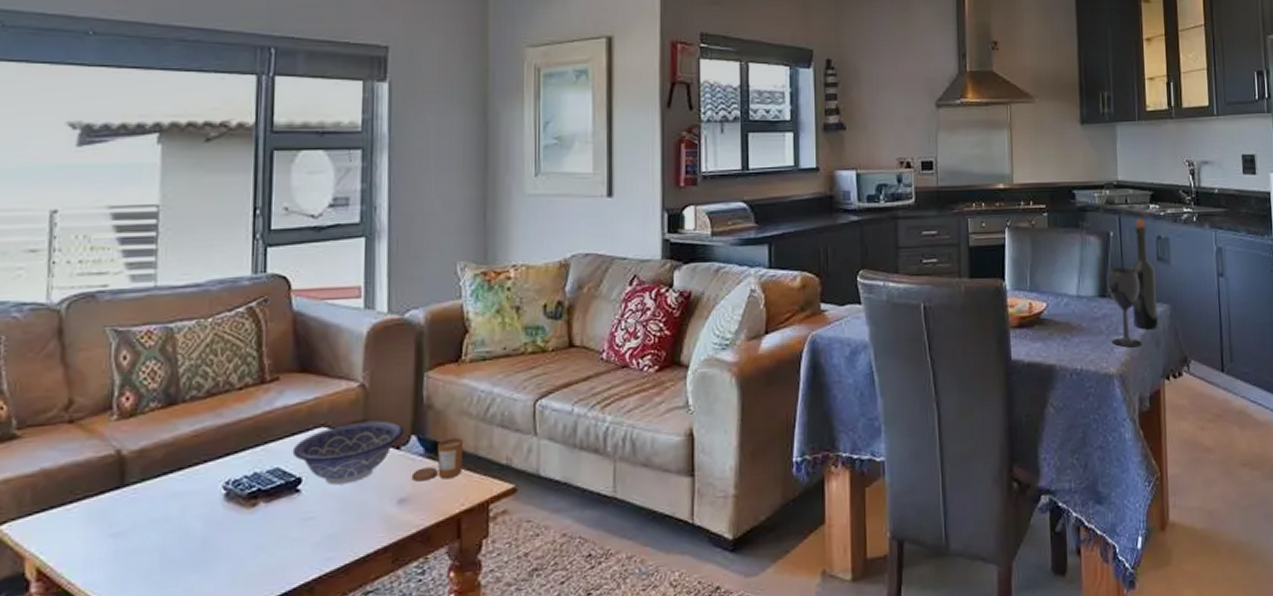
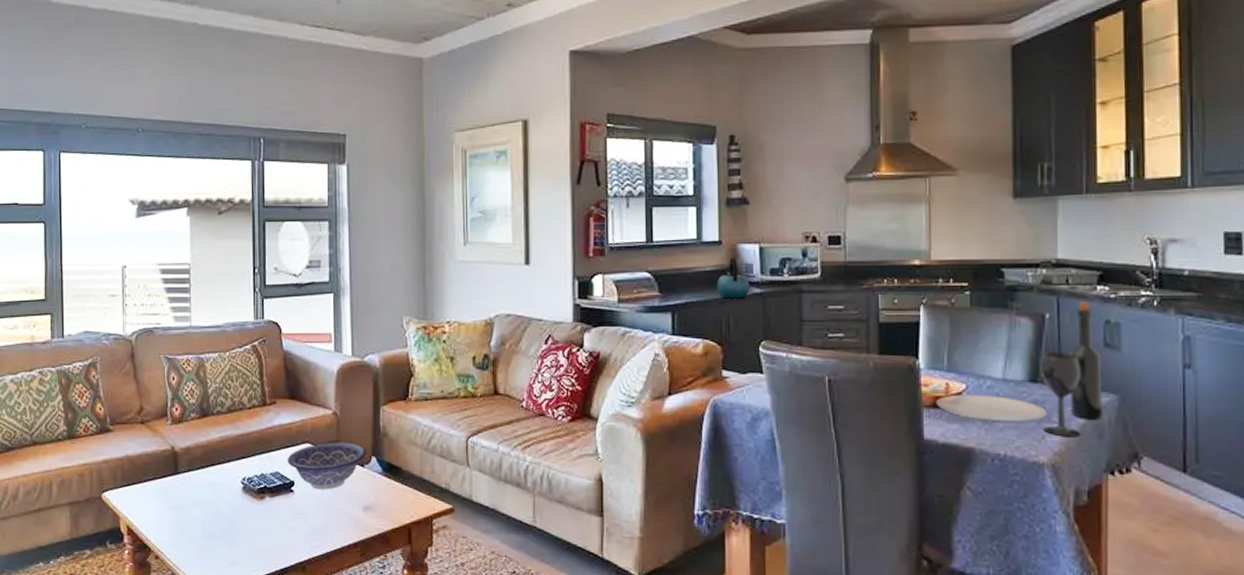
candle: present [411,438,462,482] -> none [373,462,411,495]
kettle: none [814,184,847,228] -> present [716,256,750,299]
plate: none [1021,312,1115,338] -> present [936,394,1047,422]

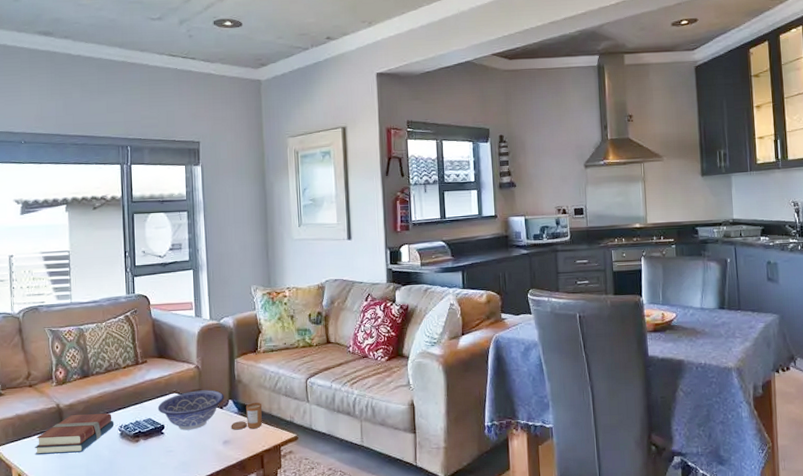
books: none [146,460,237,506] -> present [35,413,115,455]
candle: none [373,462,411,495] -> present [231,403,262,430]
kettle: present [716,256,750,299] -> none [494,227,519,259]
plate: present [936,394,1047,422] -> none [655,320,732,340]
wine glass: present [1040,352,1082,437] -> none [725,286,756,348]
wine bottle: present [1070,300,1103,420] -> none [745,248,769,334]

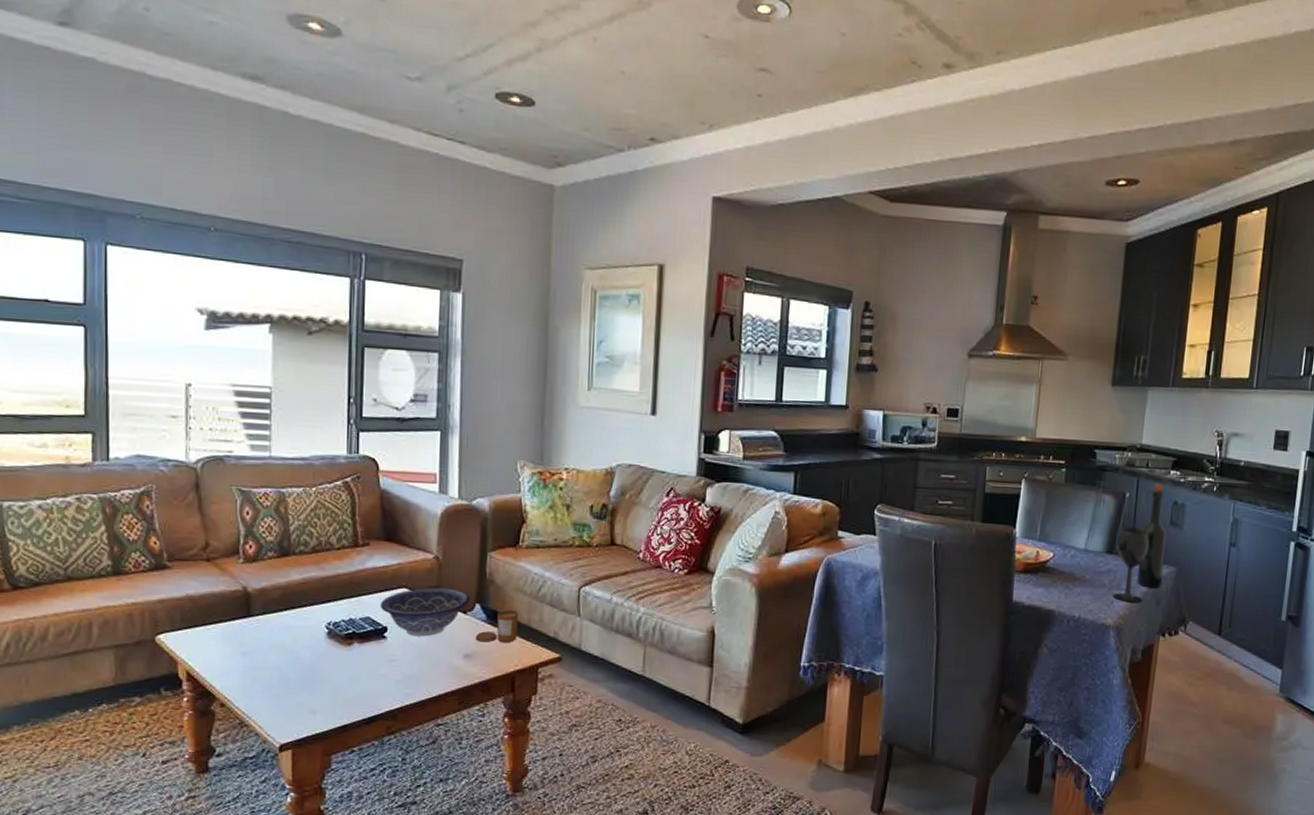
books: present [35,413,115,455] -> none [210,602,321,651]
wine glass: none [725,286,756,348] -> present [1112,527,1150,603]
wine bottle: none [745,248,769,334] -> present [1137,482,1167,588]

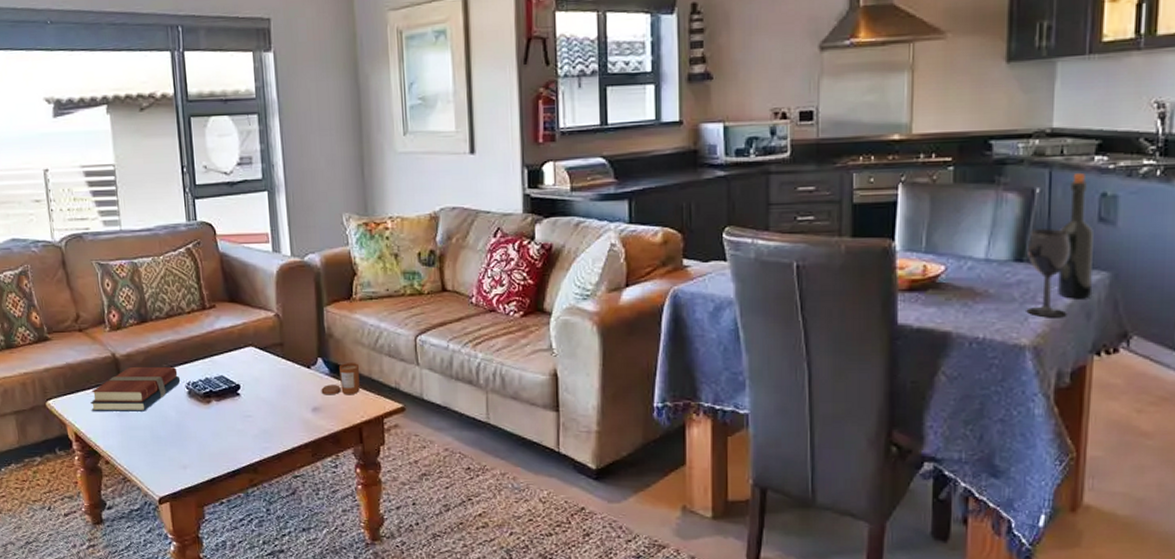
books: none [210,602,321,651] -> present [90,366,181,411]
decorative bowl: present [380,587,470,637] -> none [231,344,312,392]

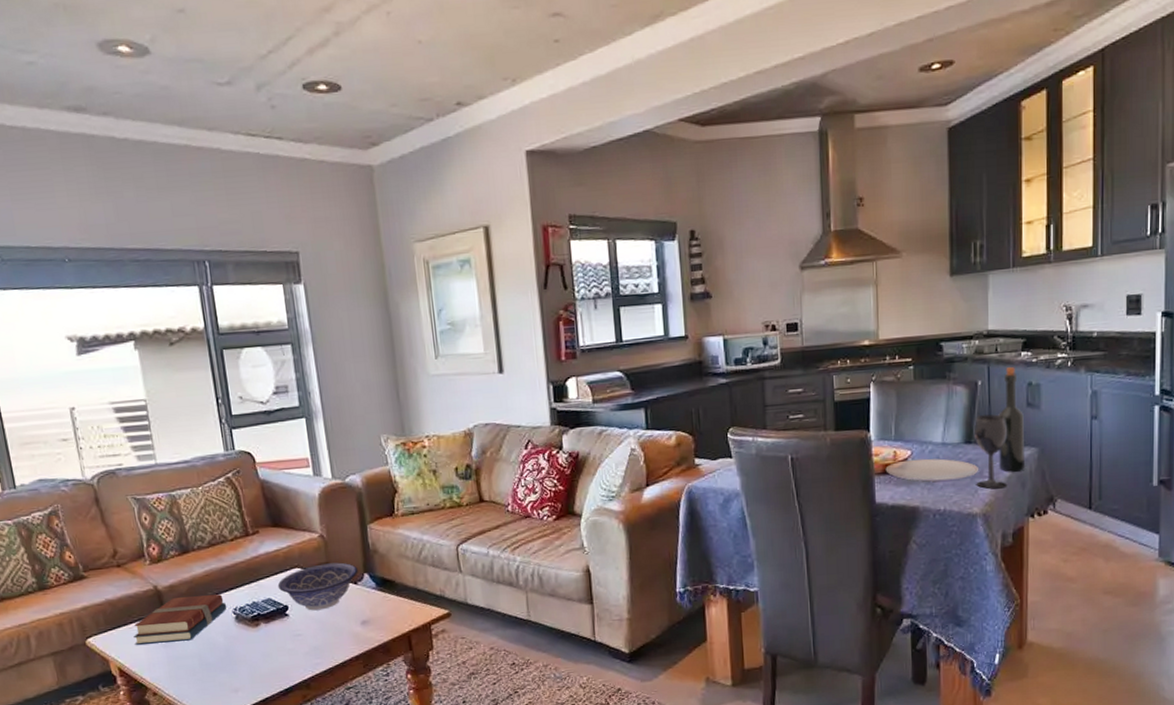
decorative bowl: none [231,344,312,392] -> present [277,562,358,611]
candle: present [321,363,360,395] -> none [368,575,407,608]
plate: none [912,276,1032,304] -> present [885,458,979,482]

